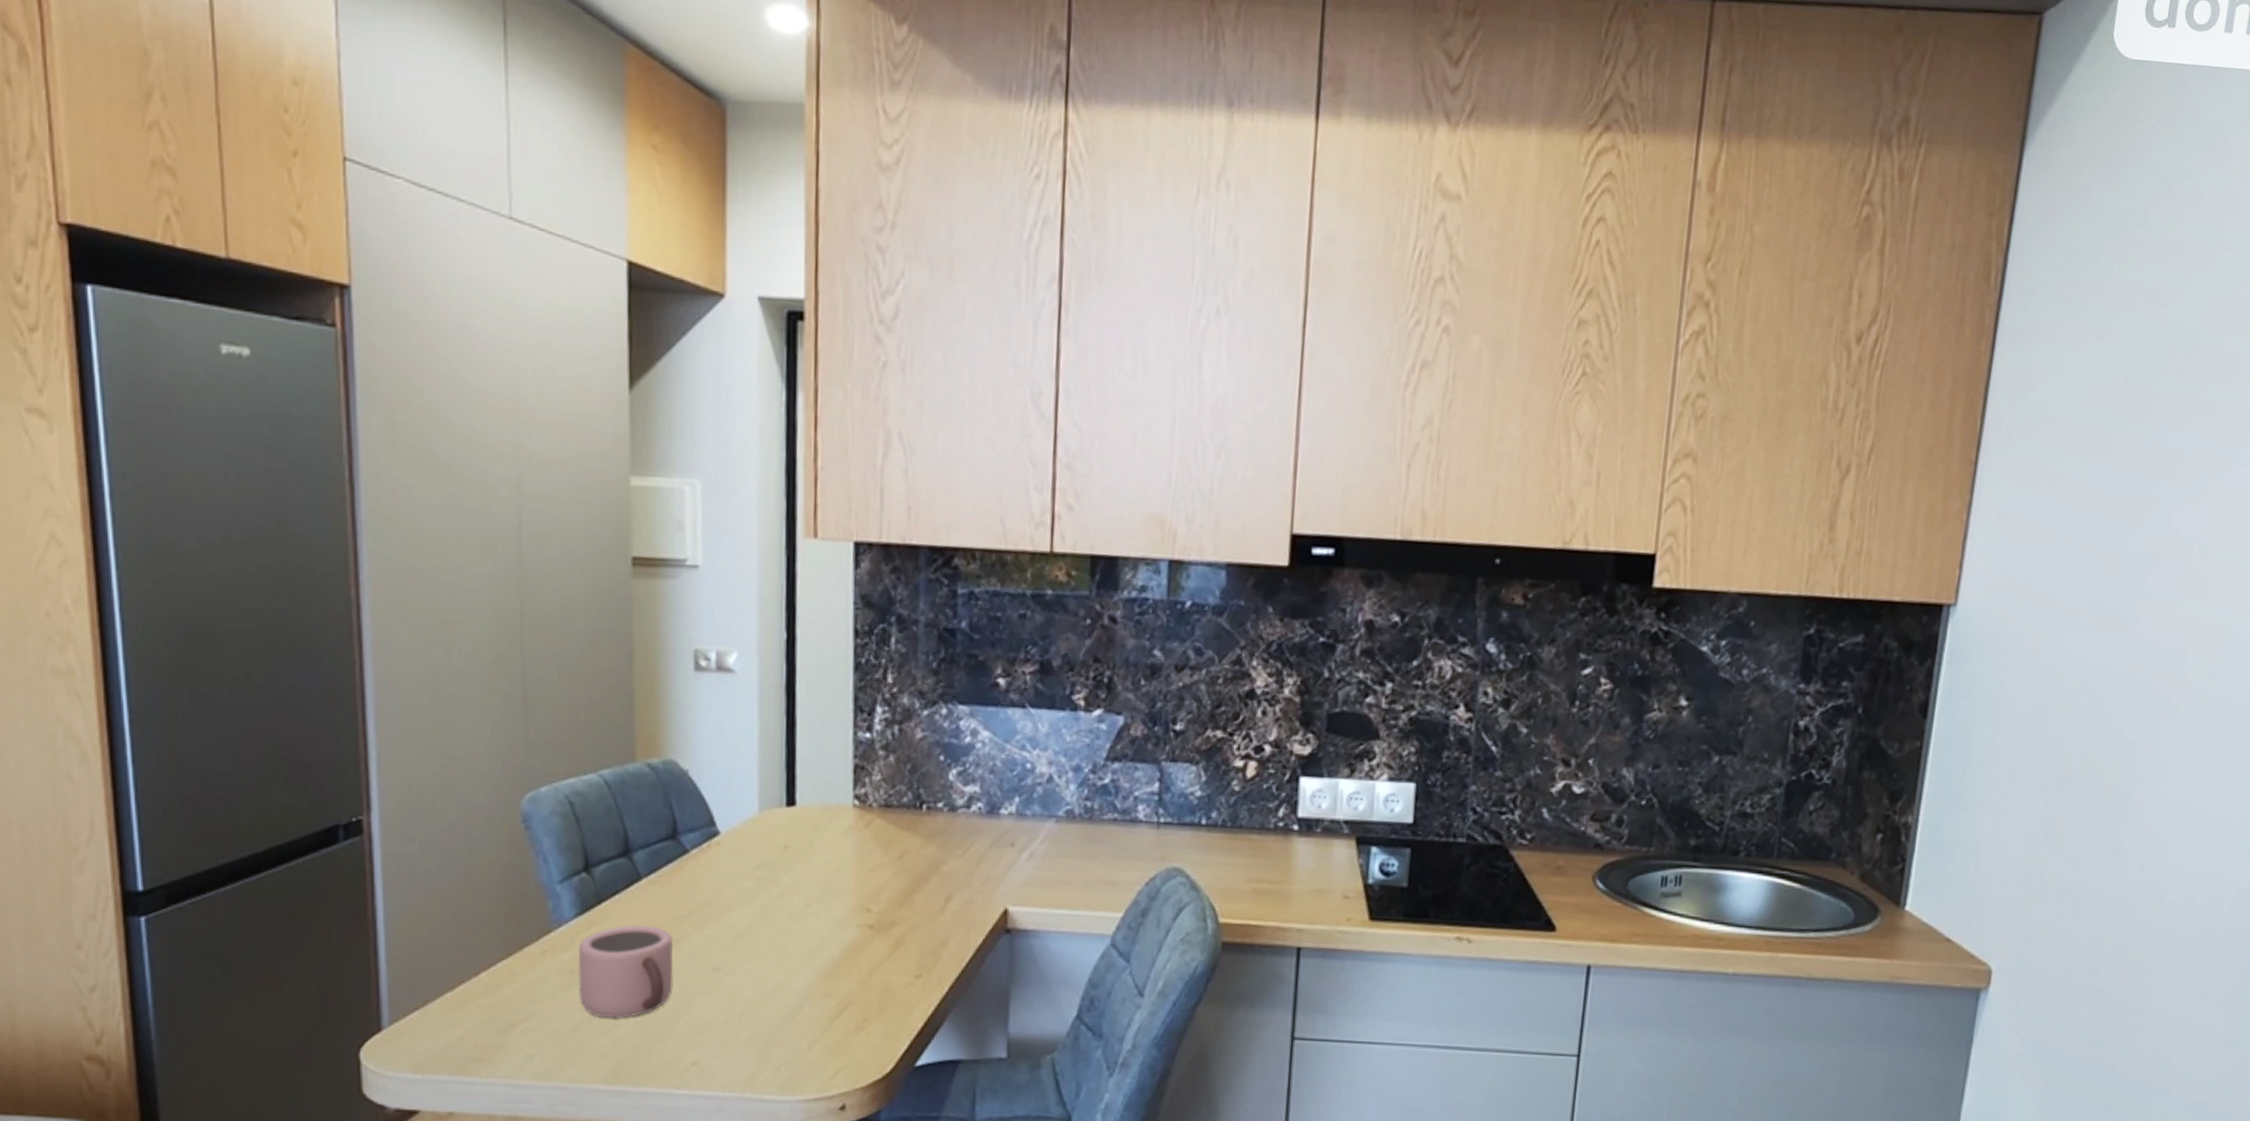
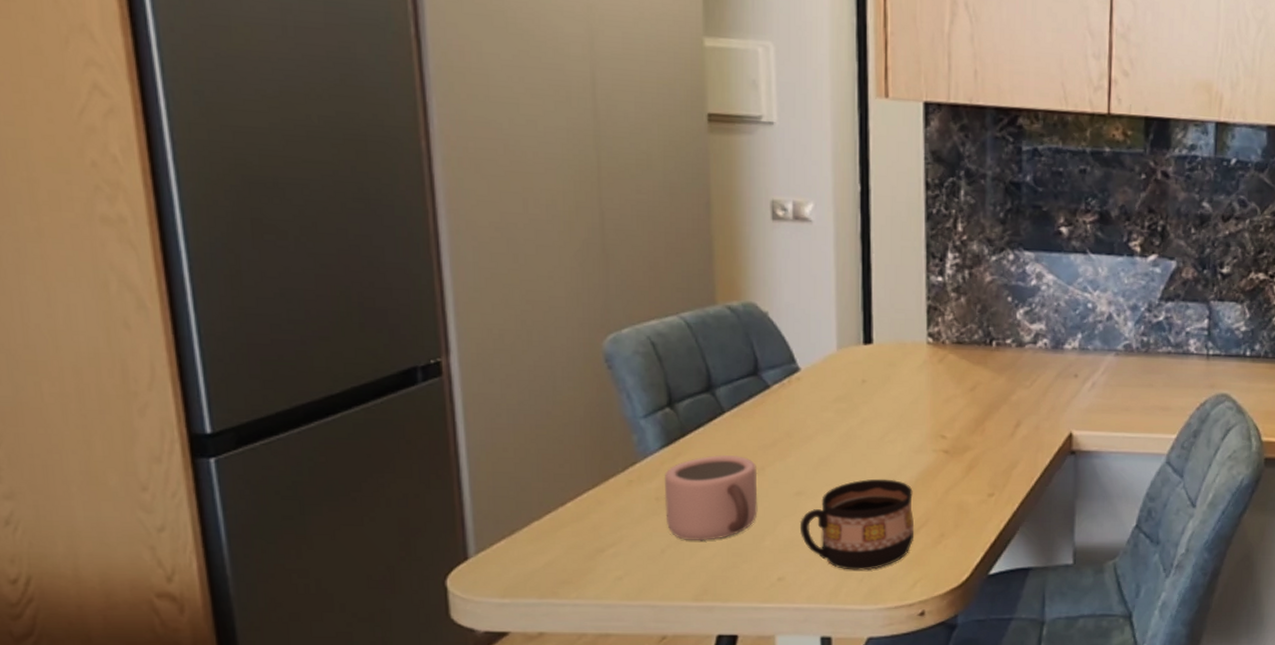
cup: none [715,955,836,1057] -> present [799,478,915,571]

